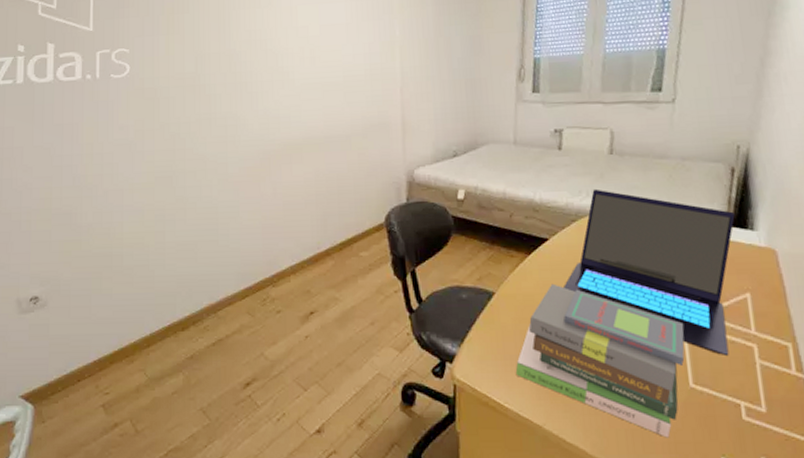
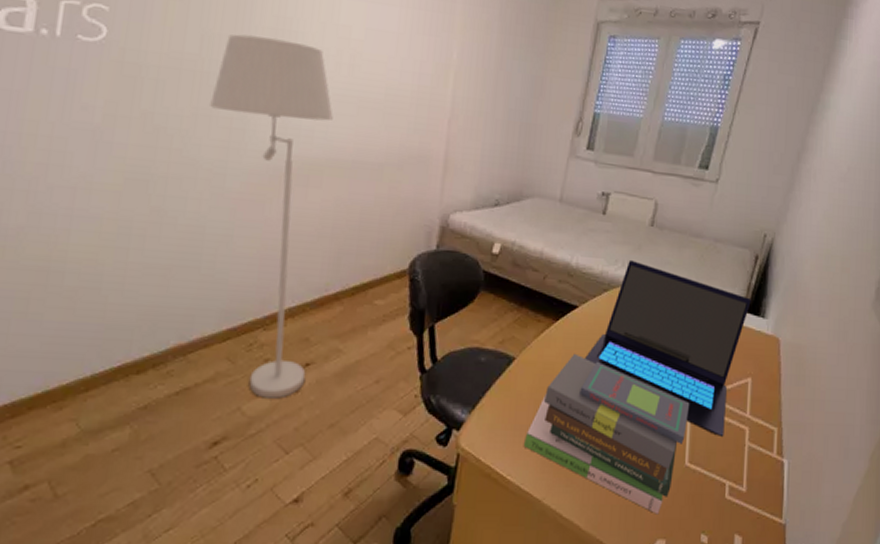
floor lamp: none [209,48,312,344] -> present [210,34,333,399]

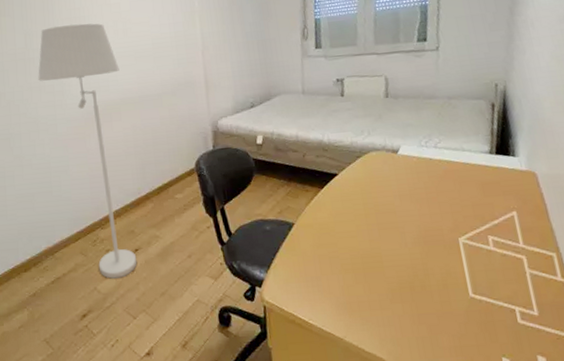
books: present [523,353,690,515] -> none [316,212,464,343]
laptop: present [585,259,751,438] -> none [354,128,502,268]

